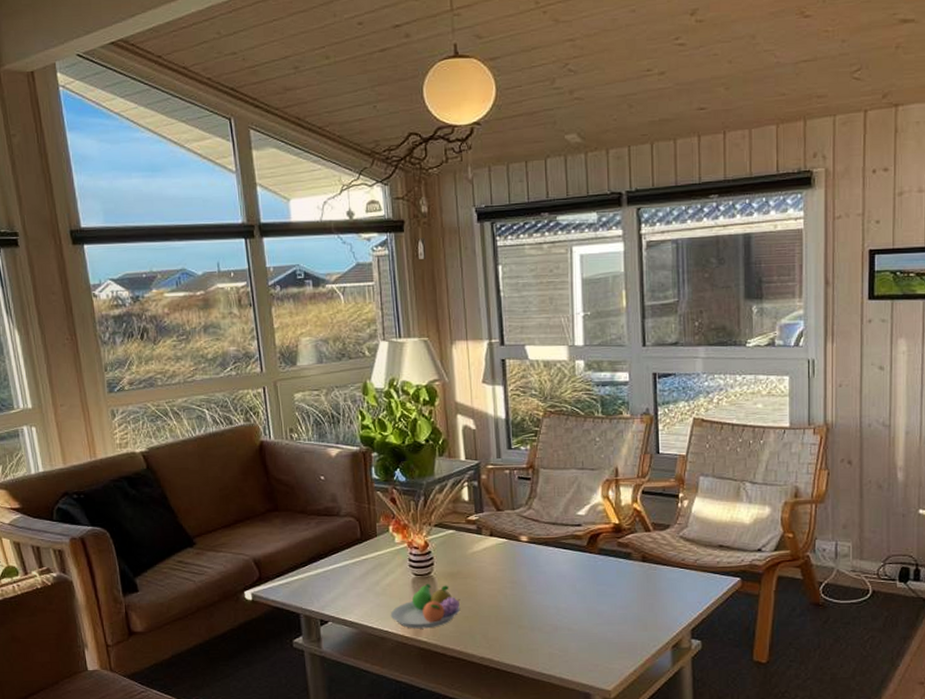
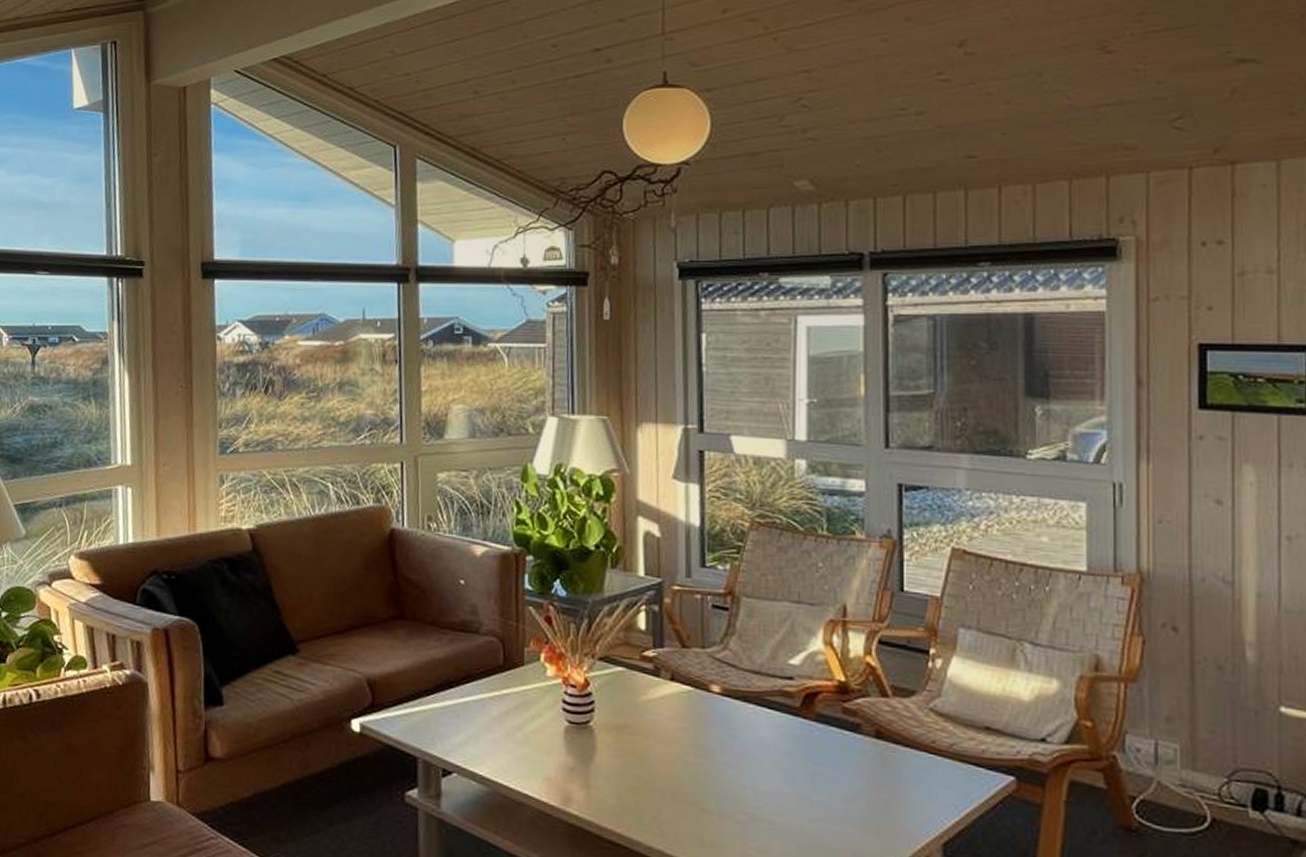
fruit bowl: present [390,583,460,629] -> none [532,735,626,798]

